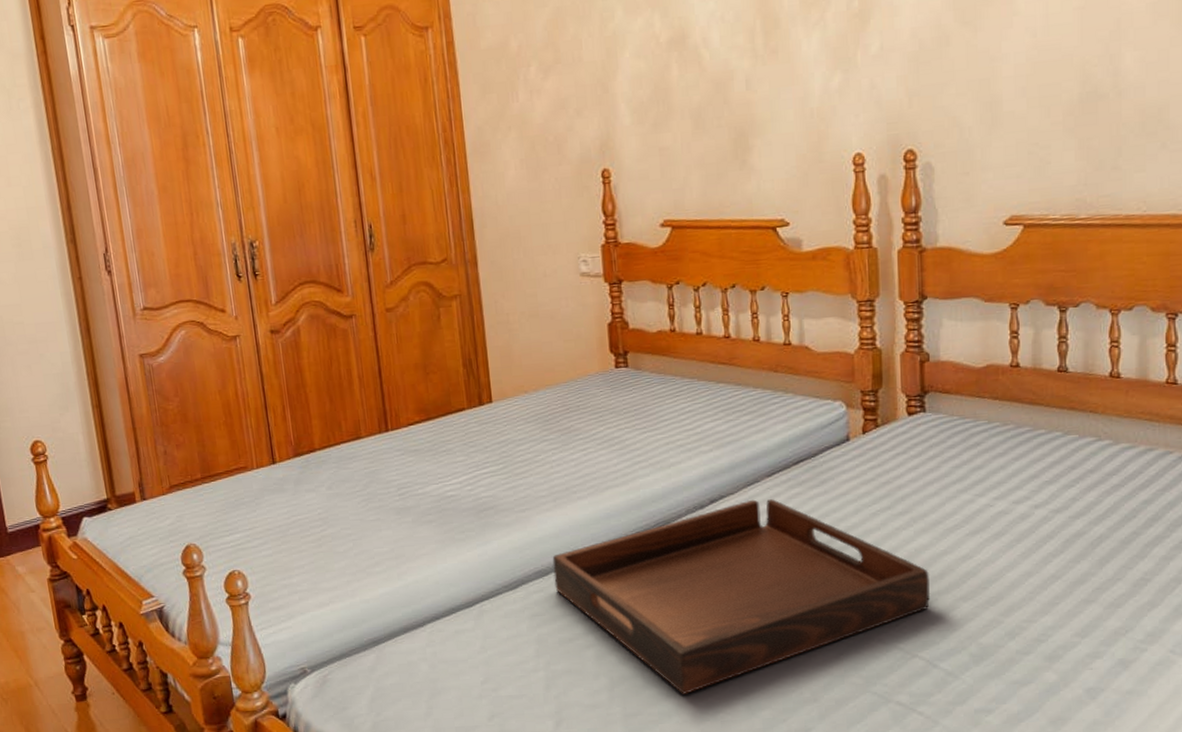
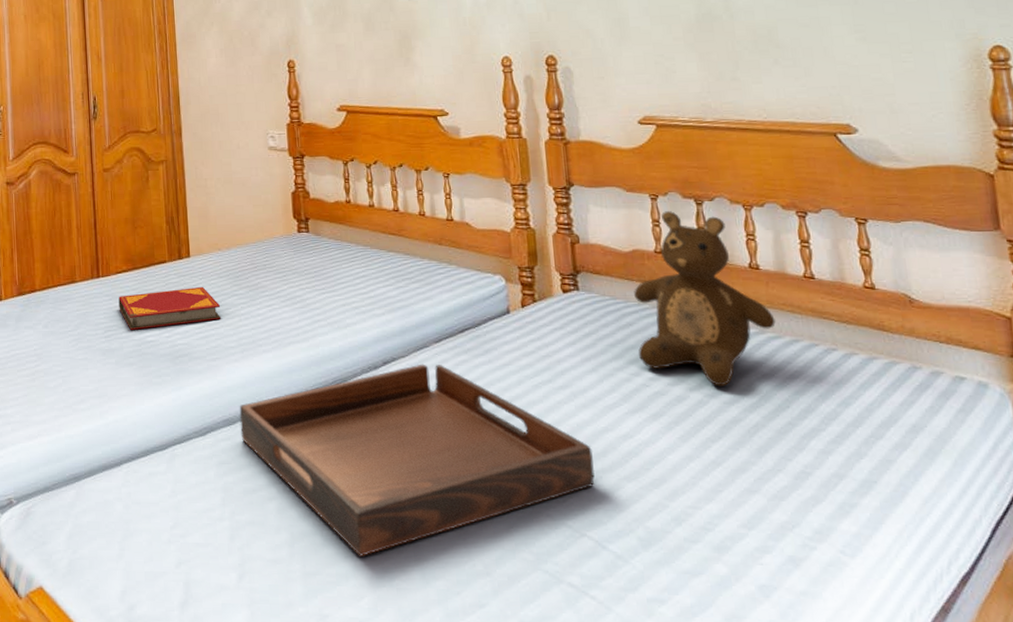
hardback book: none [412,433,530,485] -> present [118,286,222,330]
teddy bear: none [985,320,1131,501] -> present [634,211,776,386]

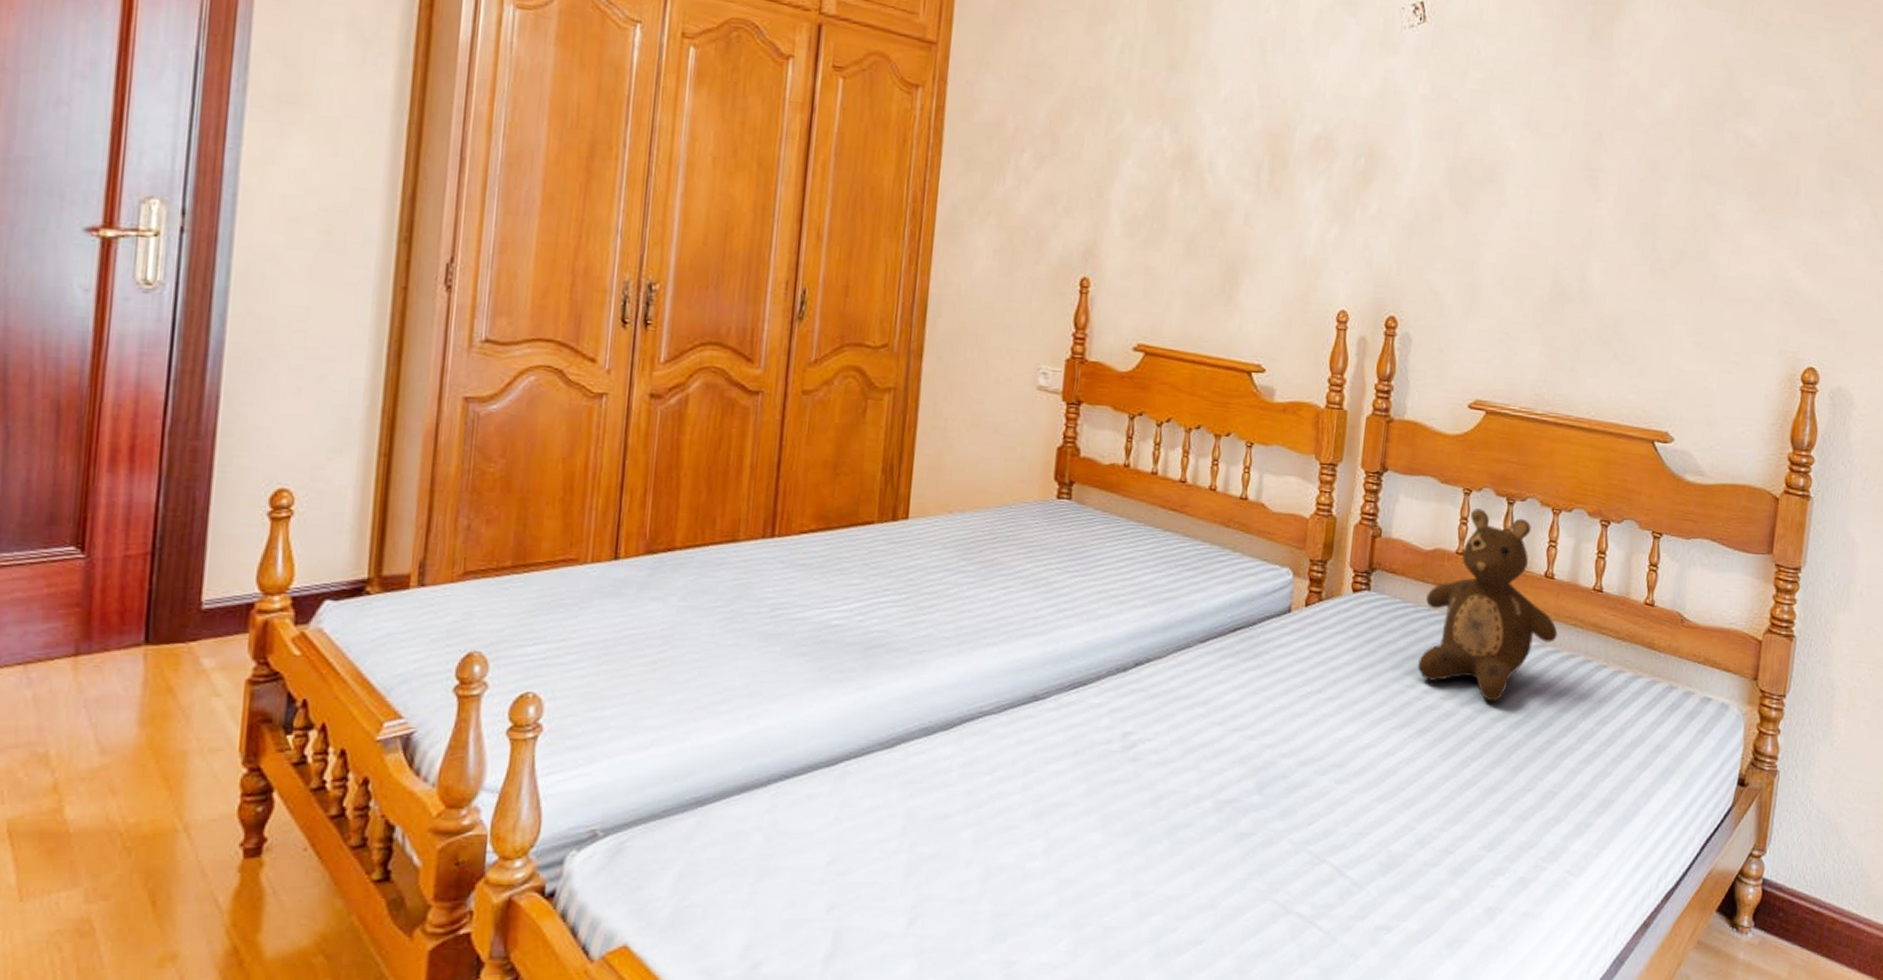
hardback book: present [118,286,222,330] -> none [797,558,940,610]
serving tray: present [239,364,595,556] -> none [940,666,1350,892]

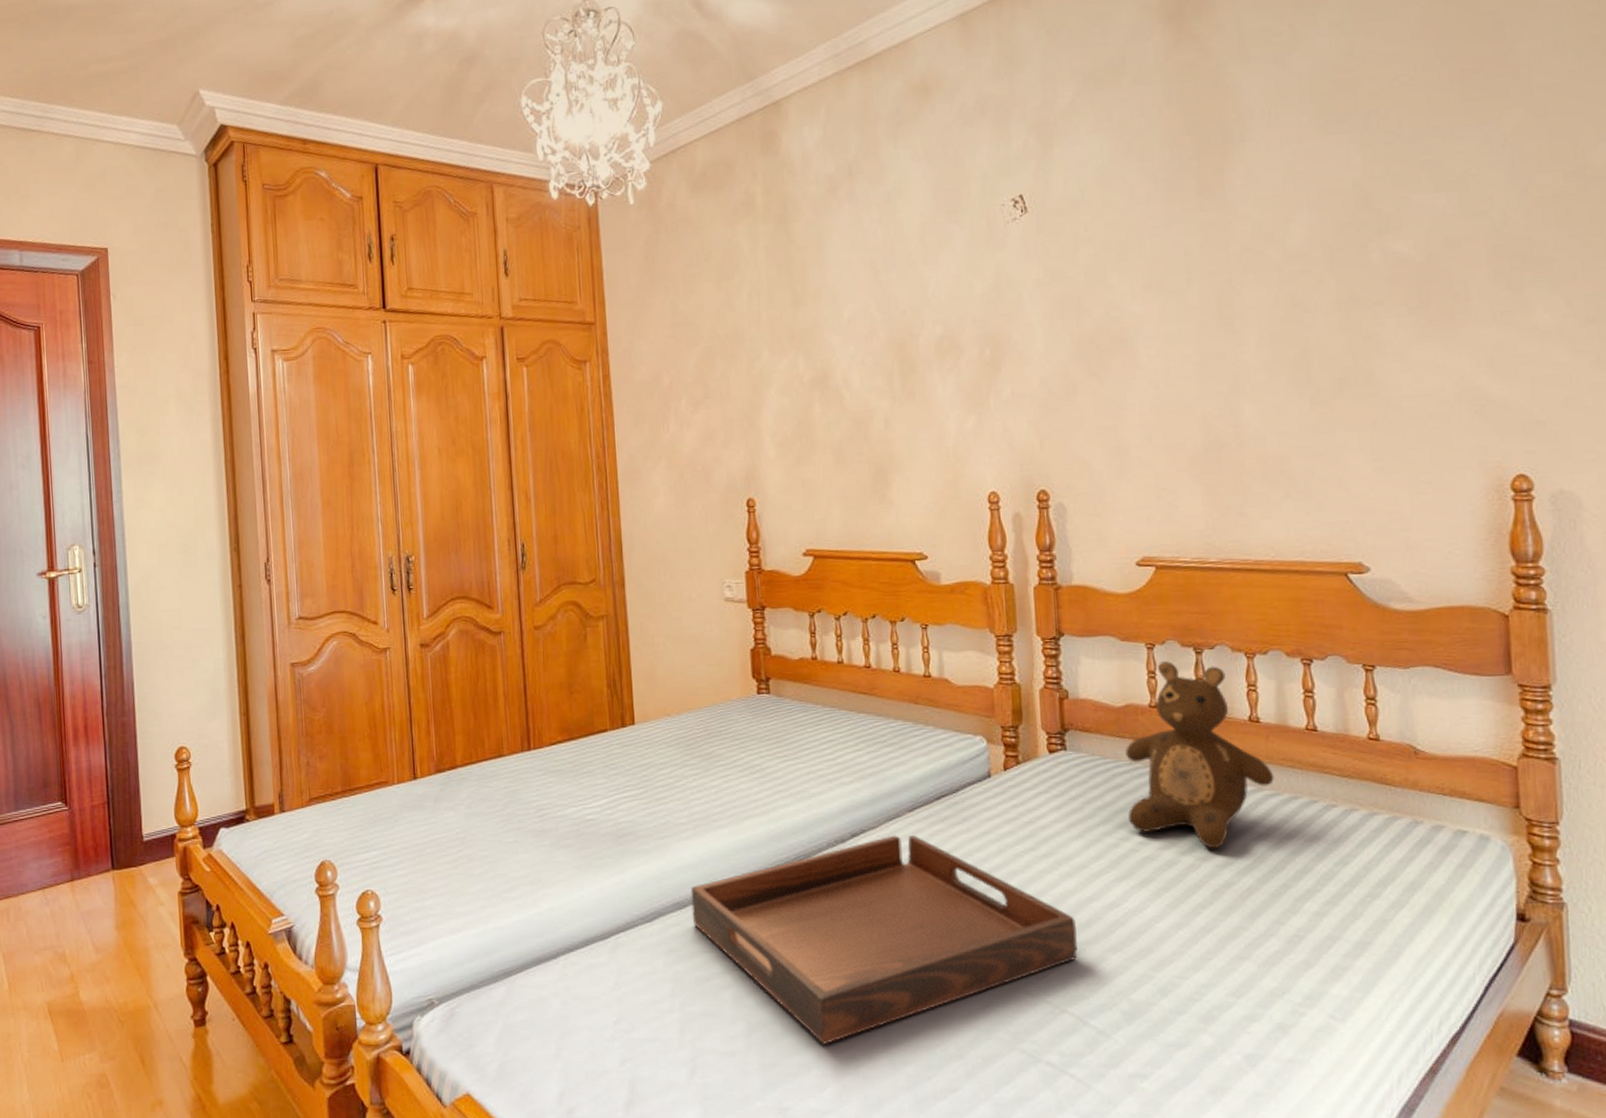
serving tray: none [940,666,1350,892] -> present [690,835,1078,1044]

